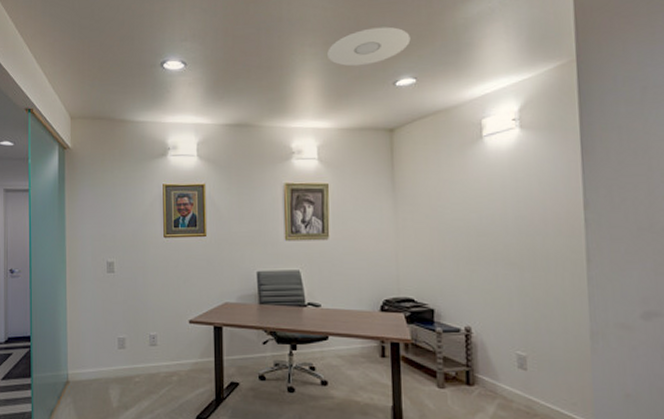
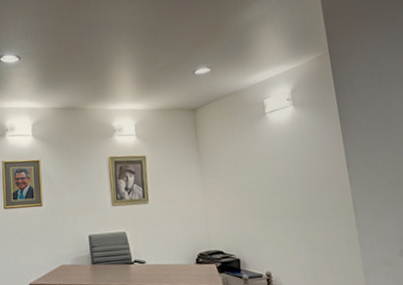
ceiling light: present [327,26,411,67] -> none [138,27,204,59]

